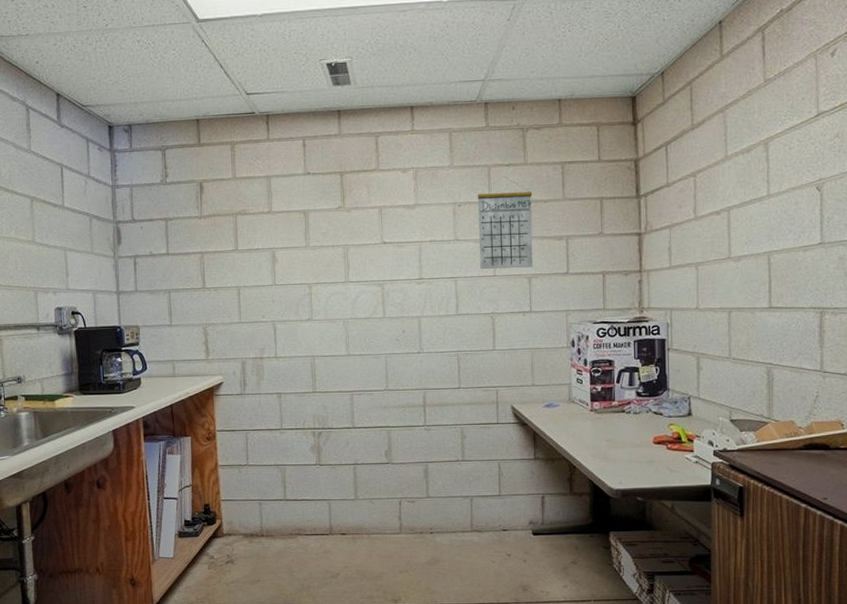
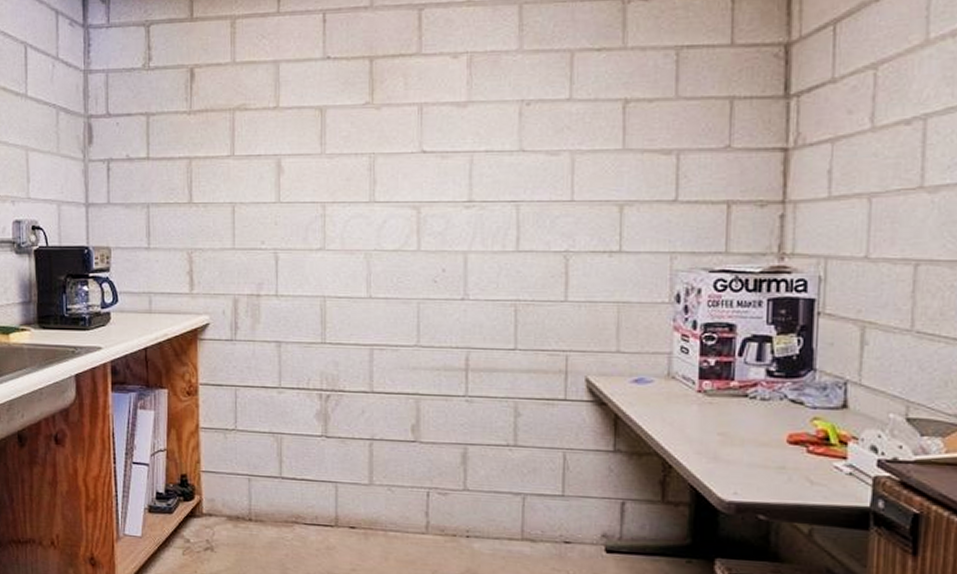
calendar: present [477,176,533,270] -> none [551,65,632,192]

